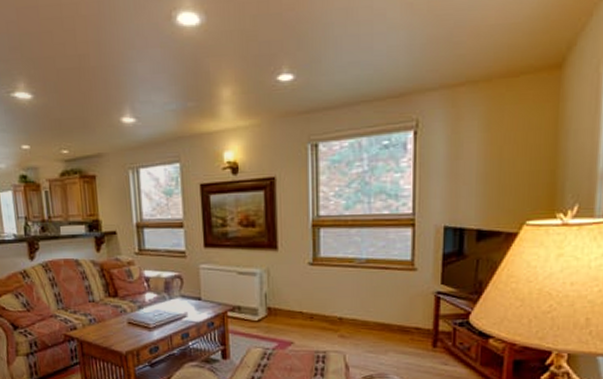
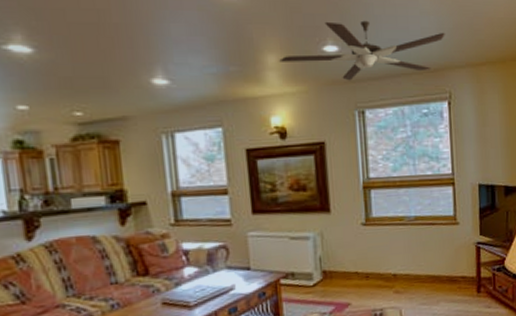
ceiling fan: none [234,43,416,112] -> present [279,20,445,81]

